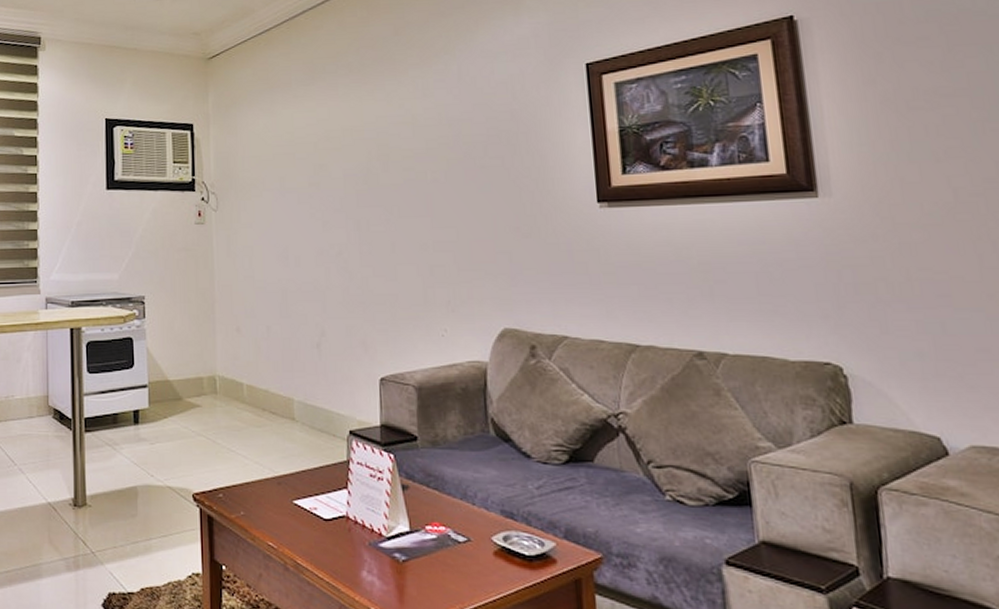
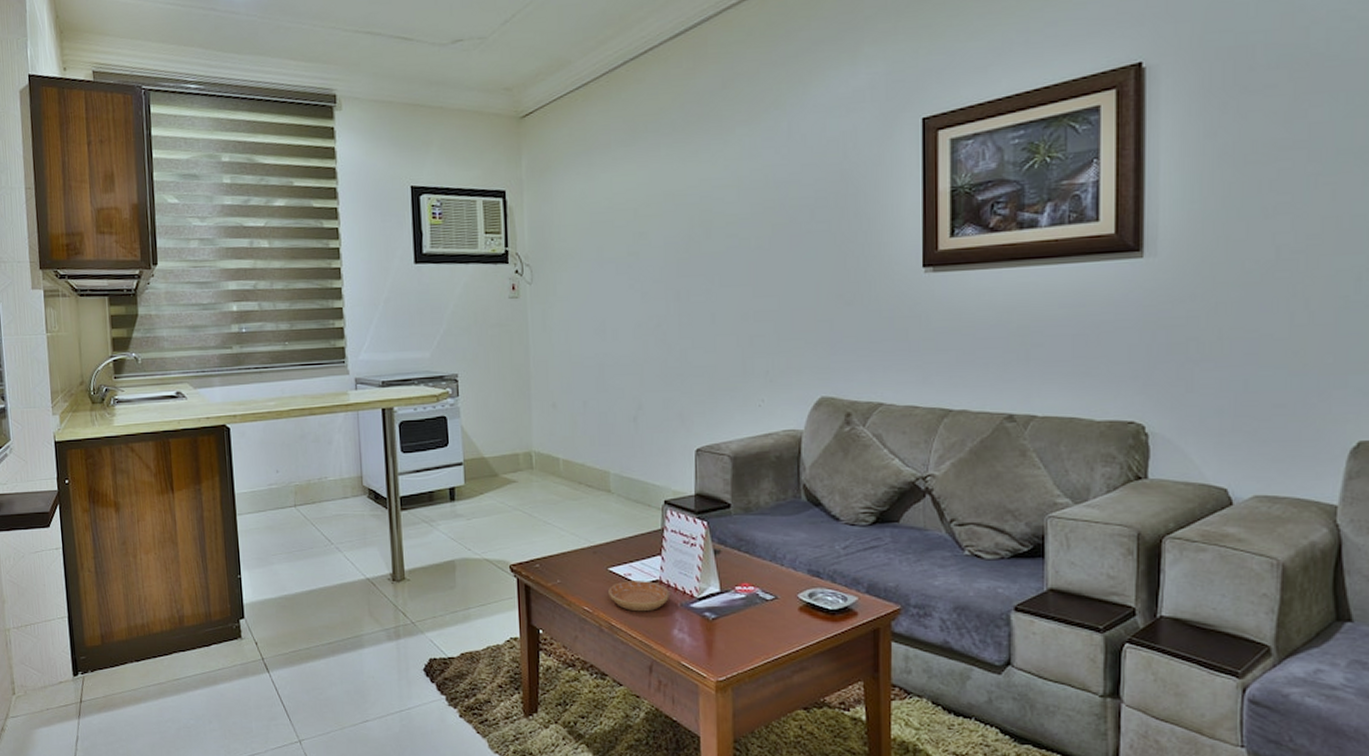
saucer: none [293,515,357,550] -> present [608,581,669,612]

